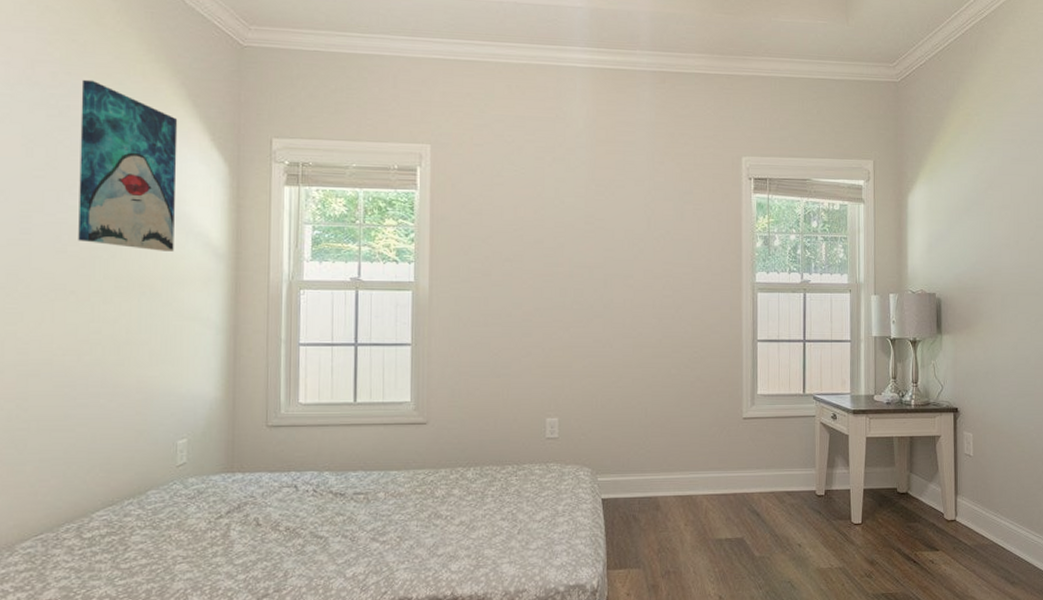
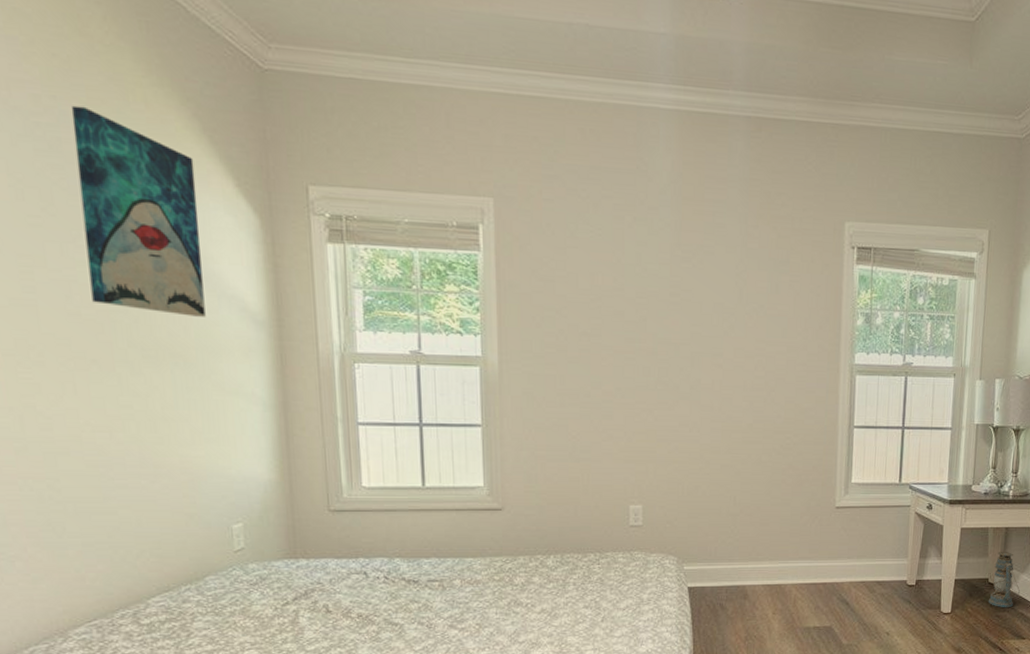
lantern: none [898,460,929,519] -> present [988,551,1020,608]

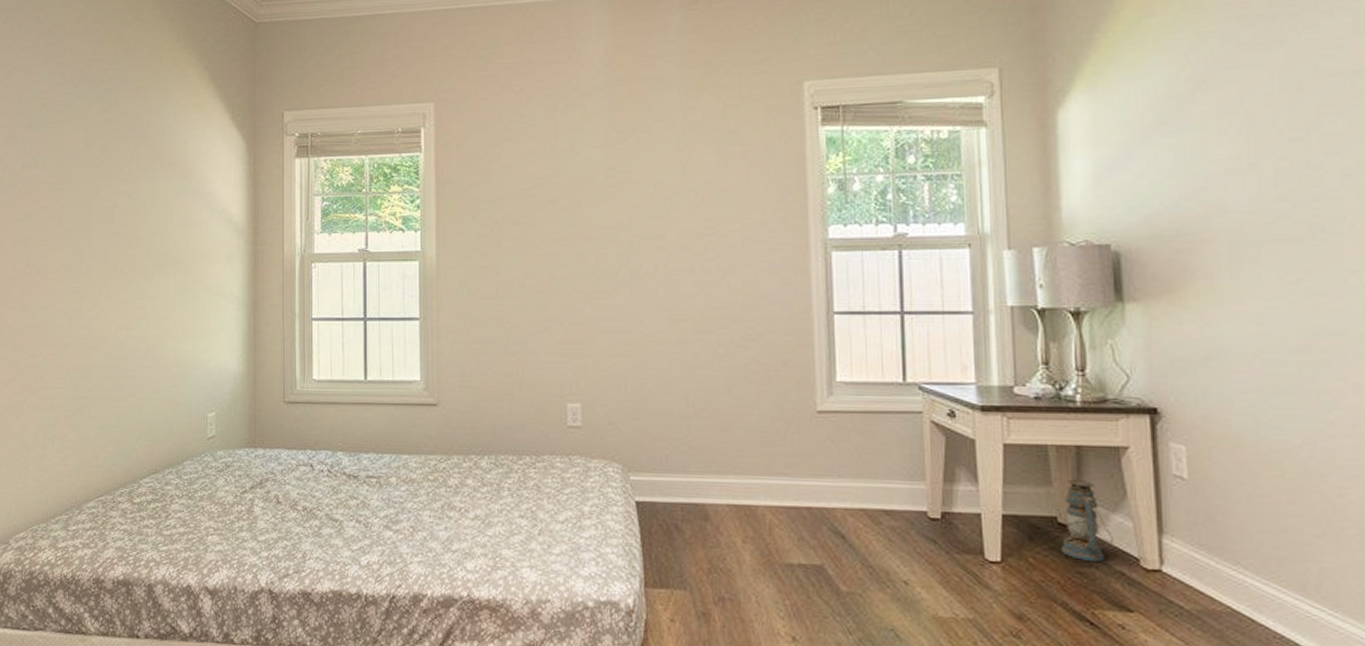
wall art: present [71,105,206,317] -> none [126,72,203,230]

